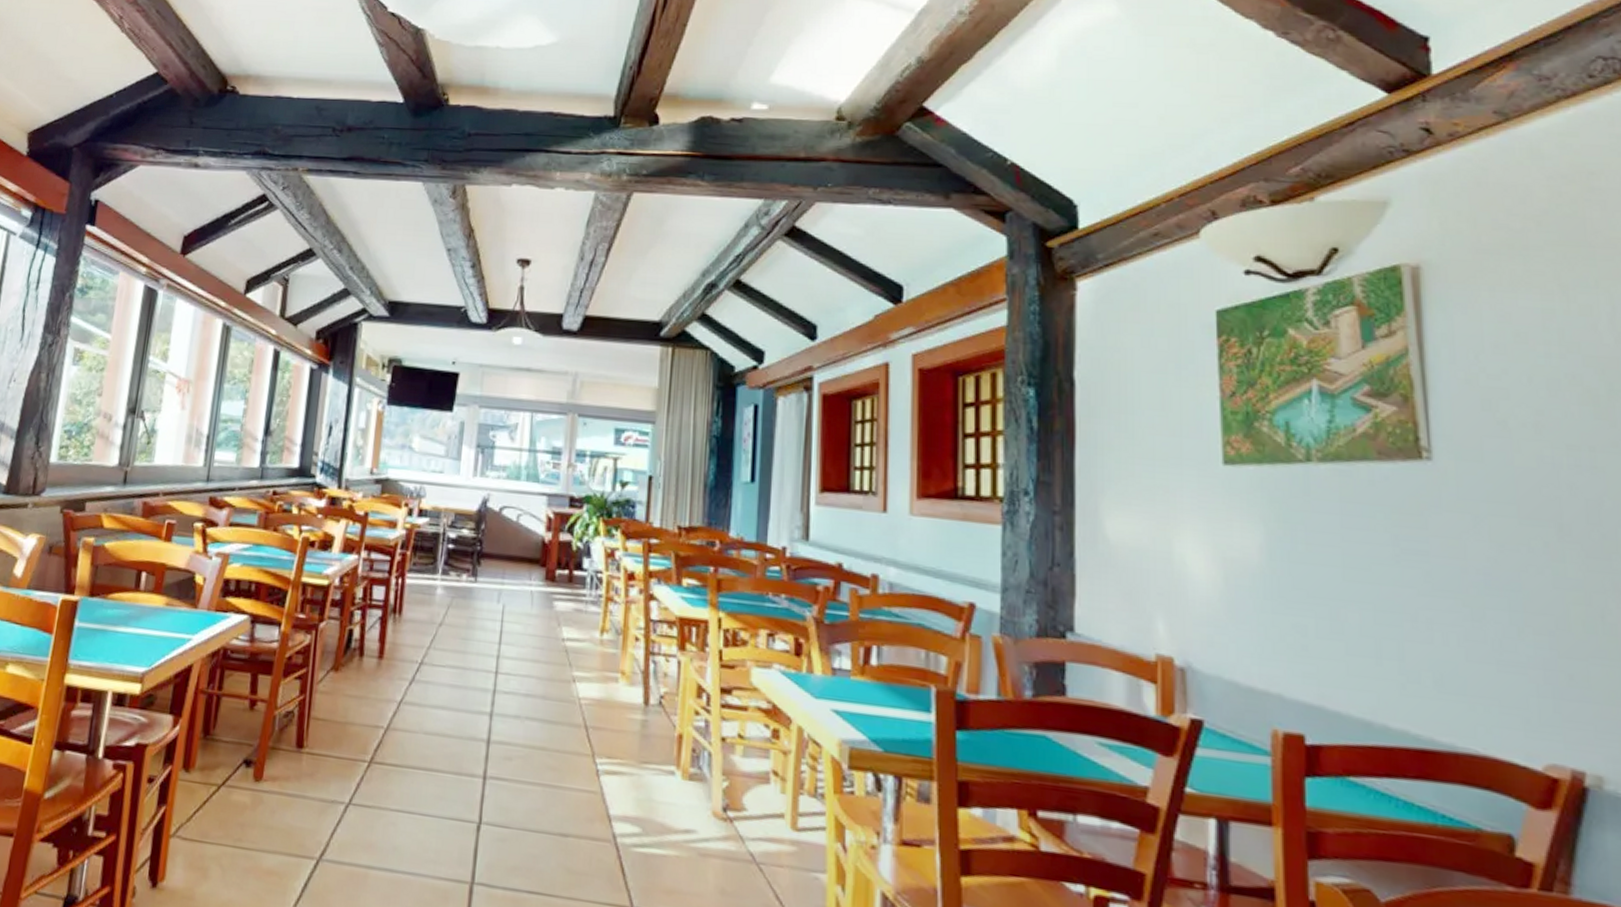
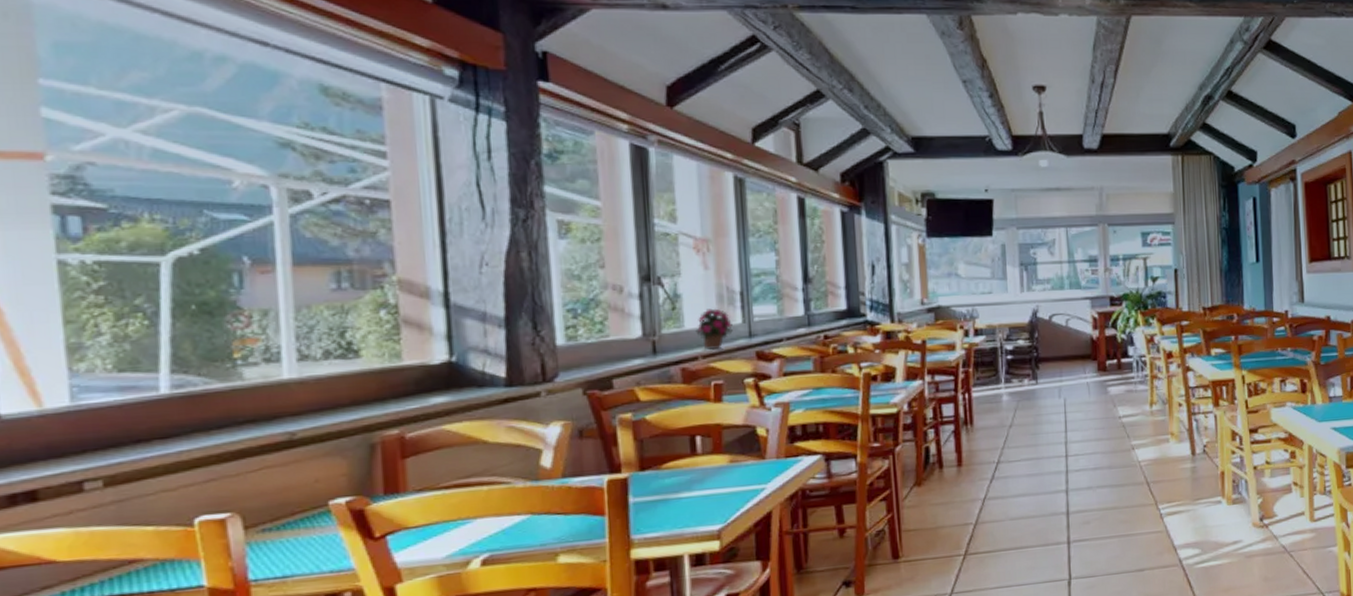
potted flower: none [162,447,195,489] -> present [695,308,733,349]

